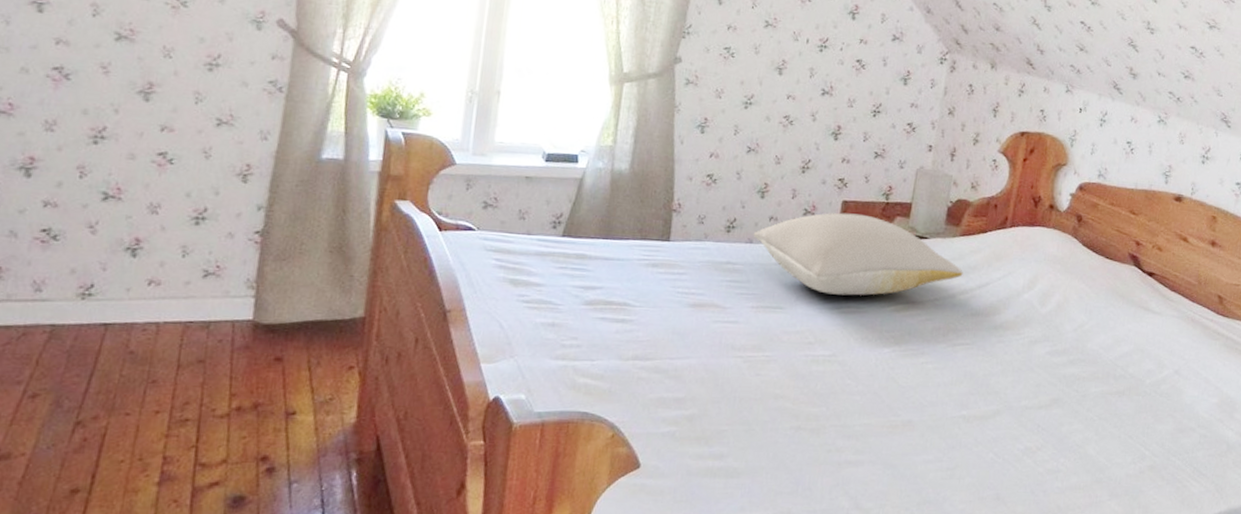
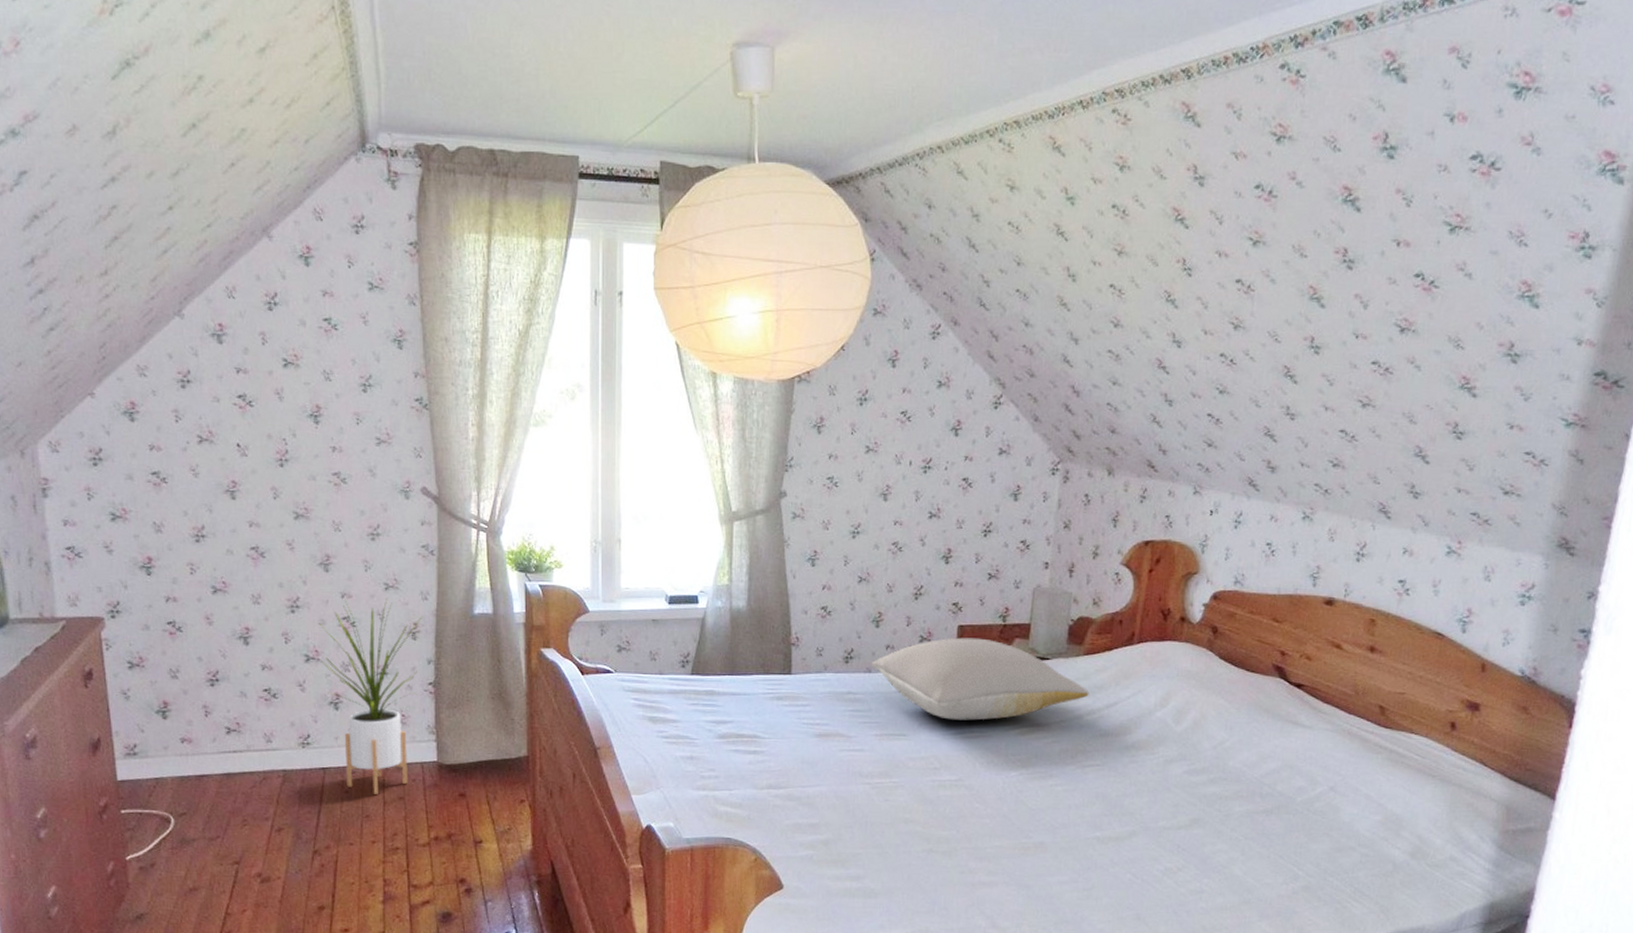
house plant: none [122,132,259,356] -> present [318,597,423,794]

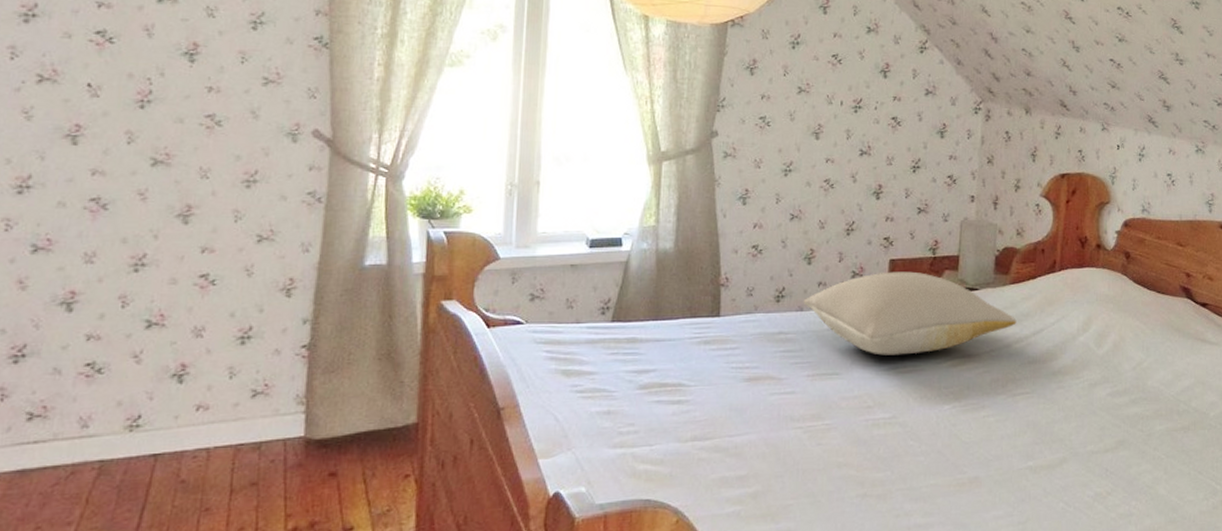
house plant: present [318,597,423,794] -> none [166,250,302,482]

